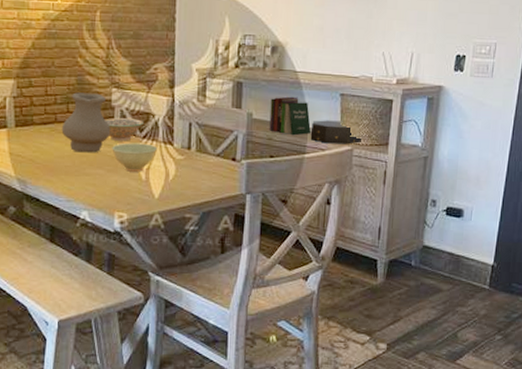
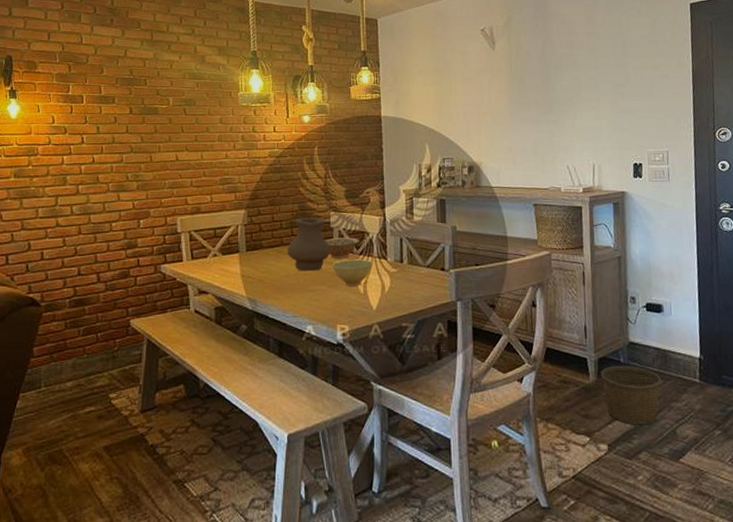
books: present [269,97,311,136] -> none [471,210,510,245]
decorative box: present [310,120,363,145] -> none [510,228,559,250]
basket: none [388,268,451,327] -> present [600,365,662,425]

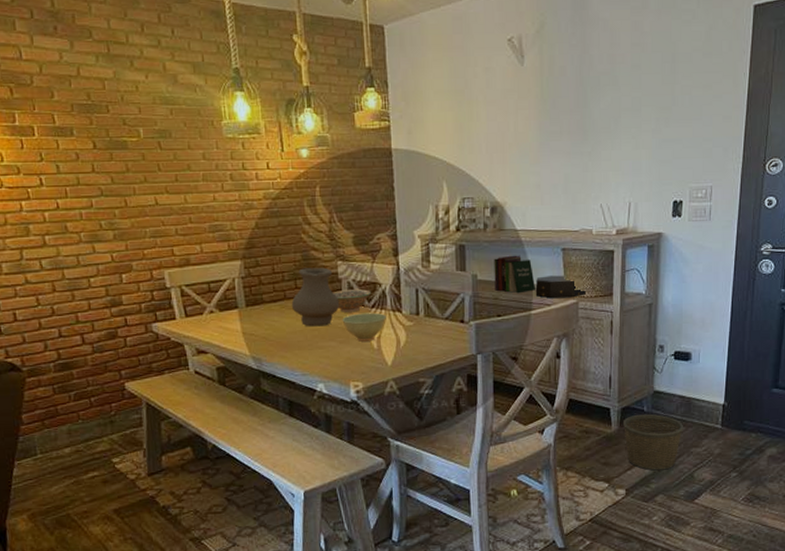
books: none [471,210,510,245] -> present [494,256,535,294]
decorative box: none [510,228,559,250] -> present [535,275,587,299]

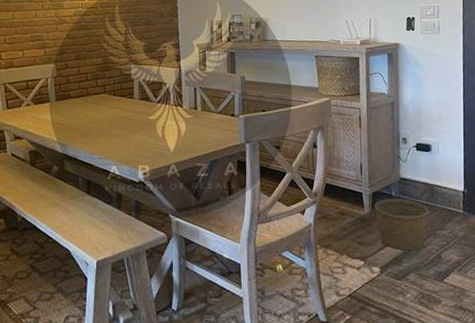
vase: present [291,267,340,327] -> none [92,70,132,118]
ceramic bowl: present [333,289,371,313] -> none [126,88,157,107]
bowl: present [342,312,386,342] -> none [133,107,170,131]
books: present [494,256,535,294] -> none [259,62,294,93]
decorative box: present [535,275,587,299] -> none [294,77,338,97]

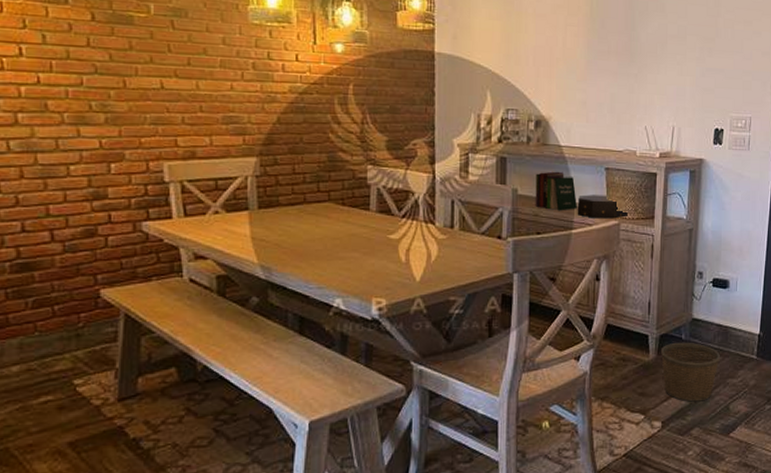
books: none [259,62,294,93] -> present [535,172,577,211]
decorative box: none [294,77,338,97] -> present [577,195,629,219]

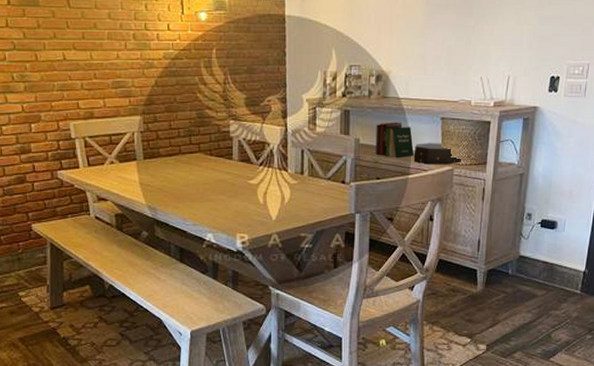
basket: present [660,342,721,402] -> none [487,276,546,329]

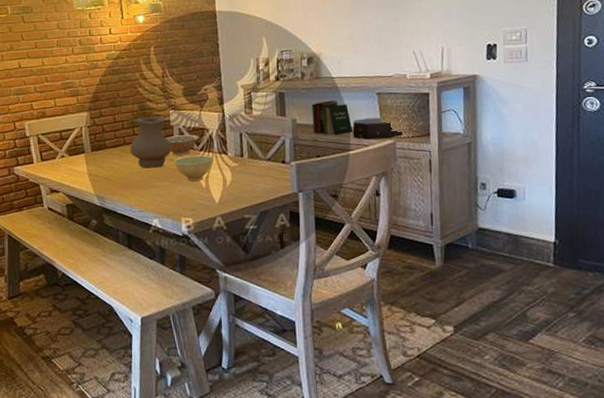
vase: none [185,125,230,181] -> present [130,116,172,168]
ceramic bowl: none [224,148,259,169] -> present [166,134,199,155]
bowl: none [232,170,273,197] -> present [174,155,214,181]

